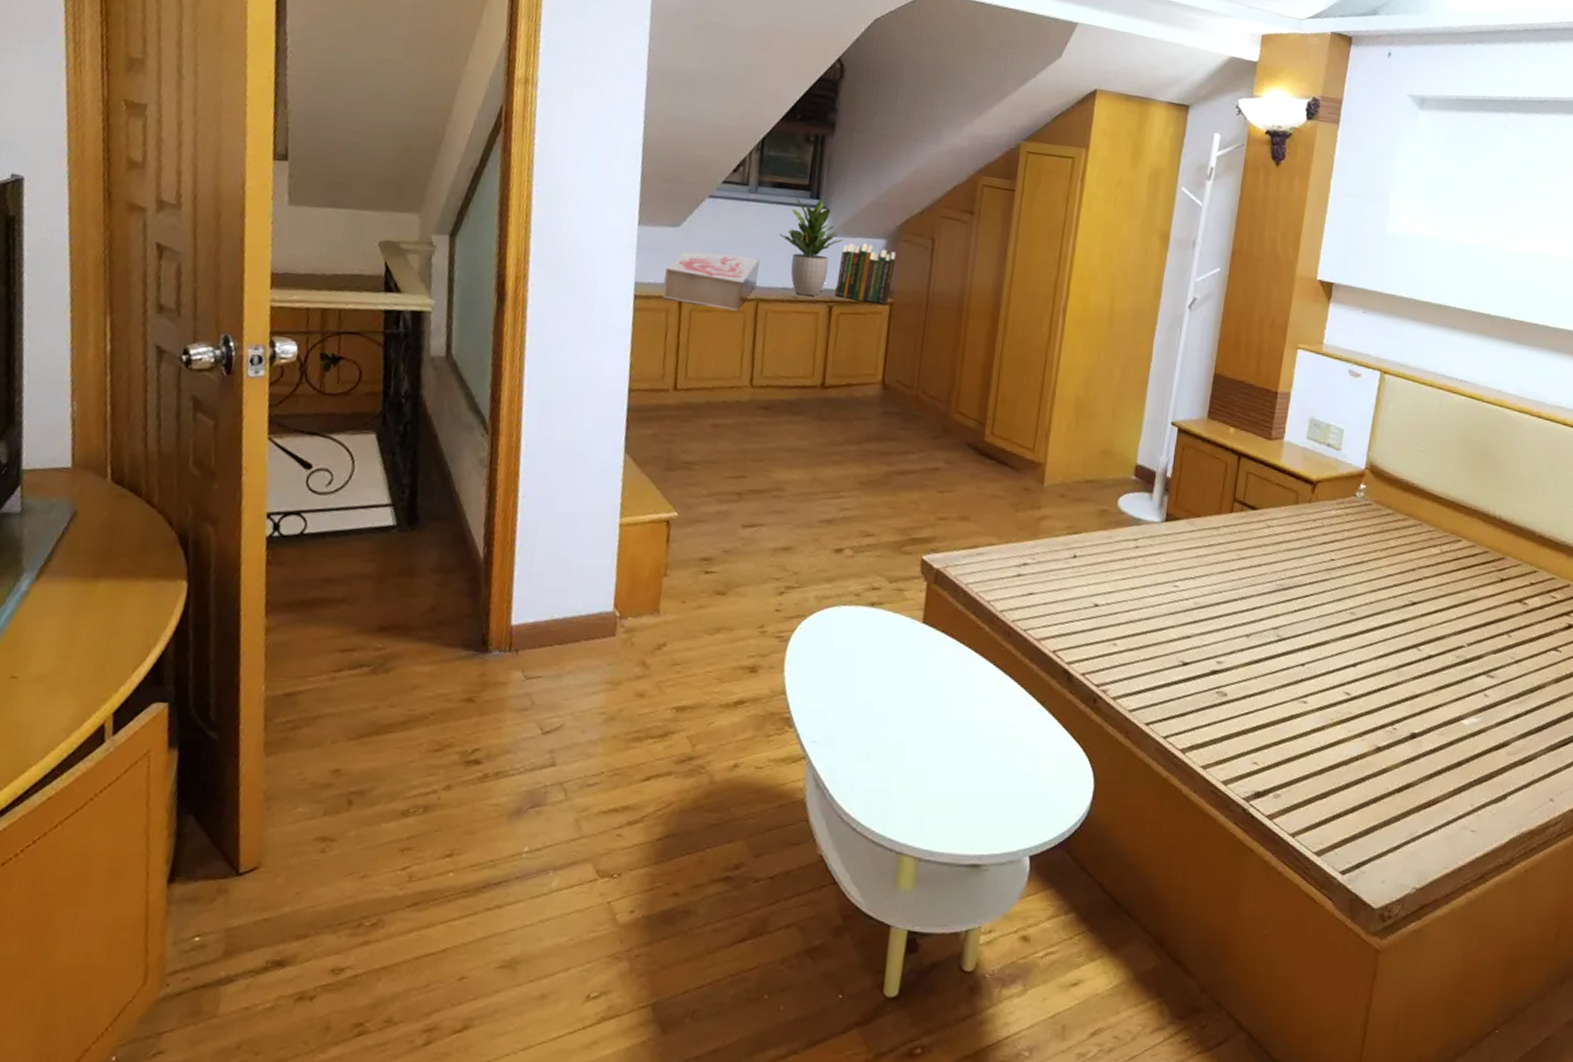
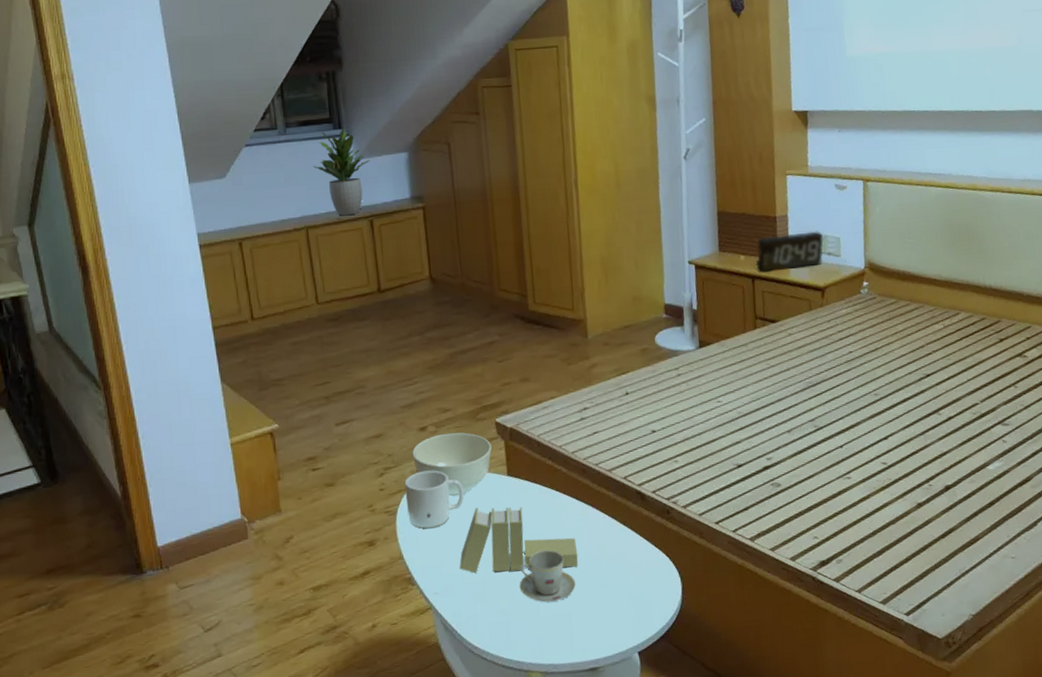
decorative box: present [662,250,760,311] -> none [222,190,303,243]
mug: none [801,598,871,667] -> present [404,470,465,529]
bowl: none [820,560,912,634] -> present [412,432,492,496]
books: present [835,243,897,306] -> none [371,159,421,211]
books: none [847,652,985,743] -> present [459,507,579,574]
teacup: none [909,717,975,779] -> present [519,550,576,603]
alarm clock: none [1245,411,1326,457] -> present [755,231,824,272]

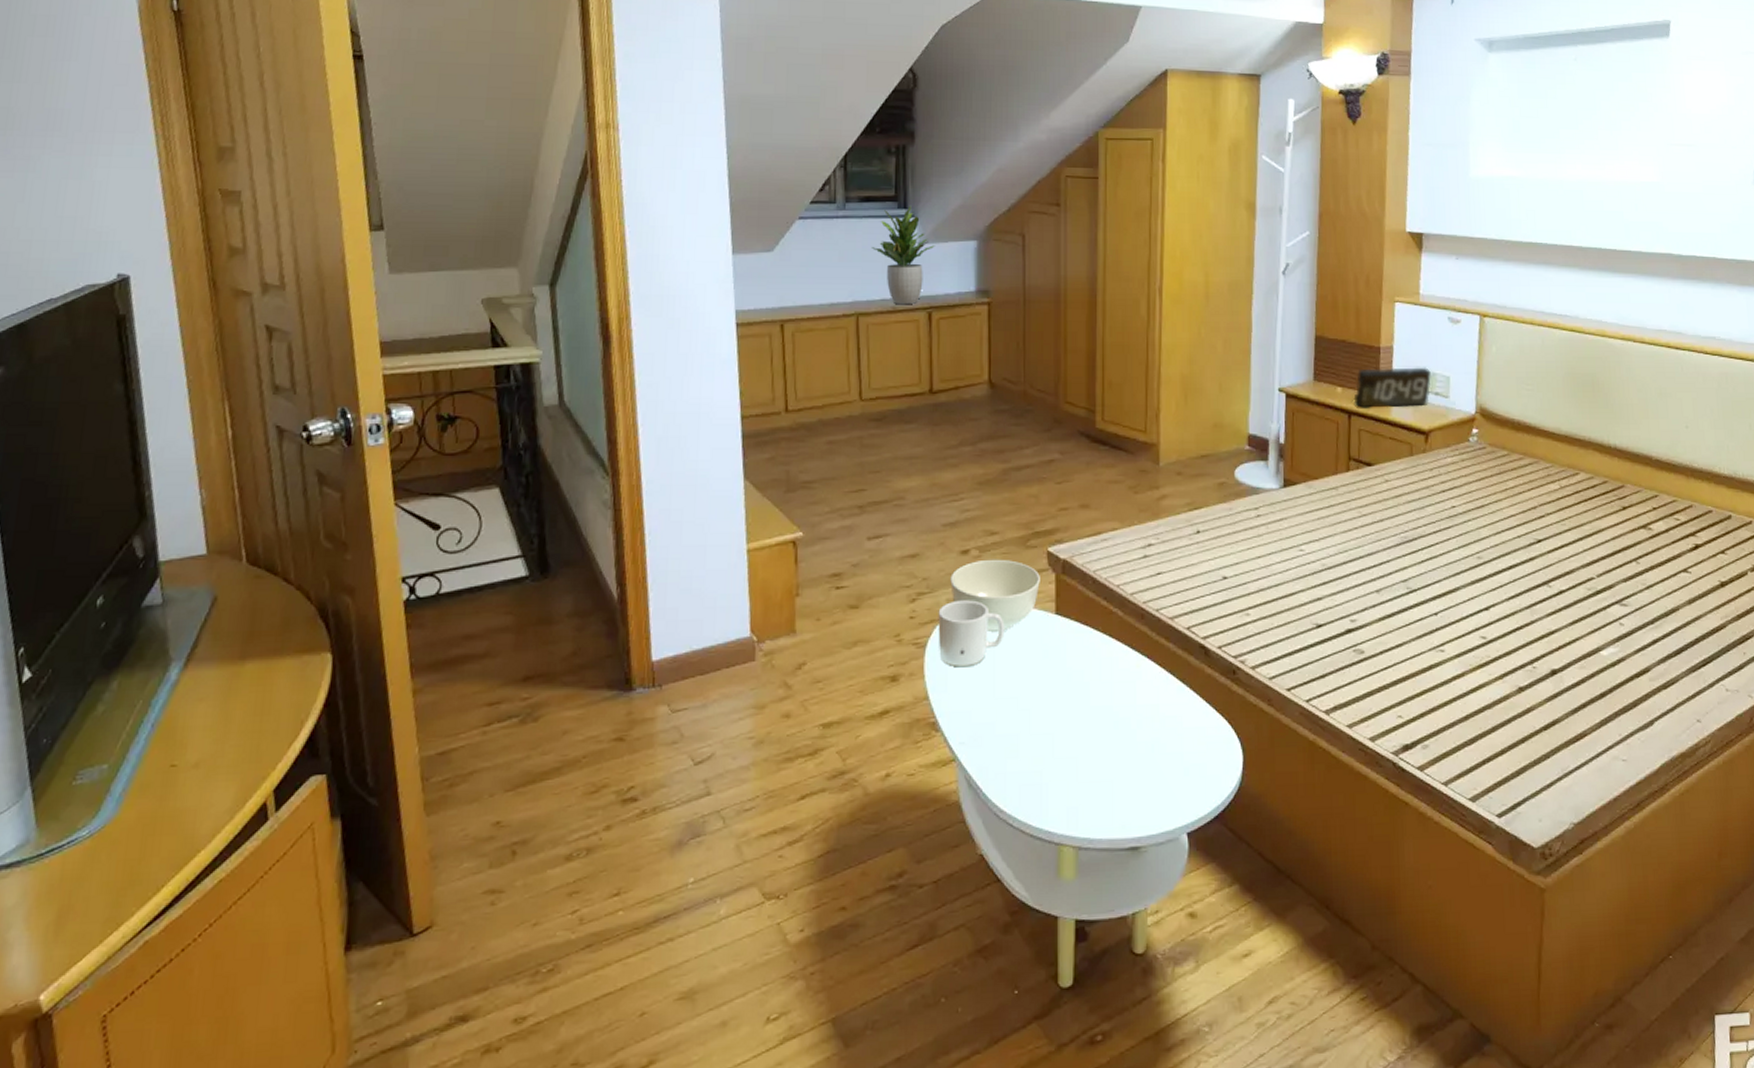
books: present [459,507,579,574] -> none [992,647,1128,727]
teacup: present [519,550,576,603] -> none [1057,704,1122,765]

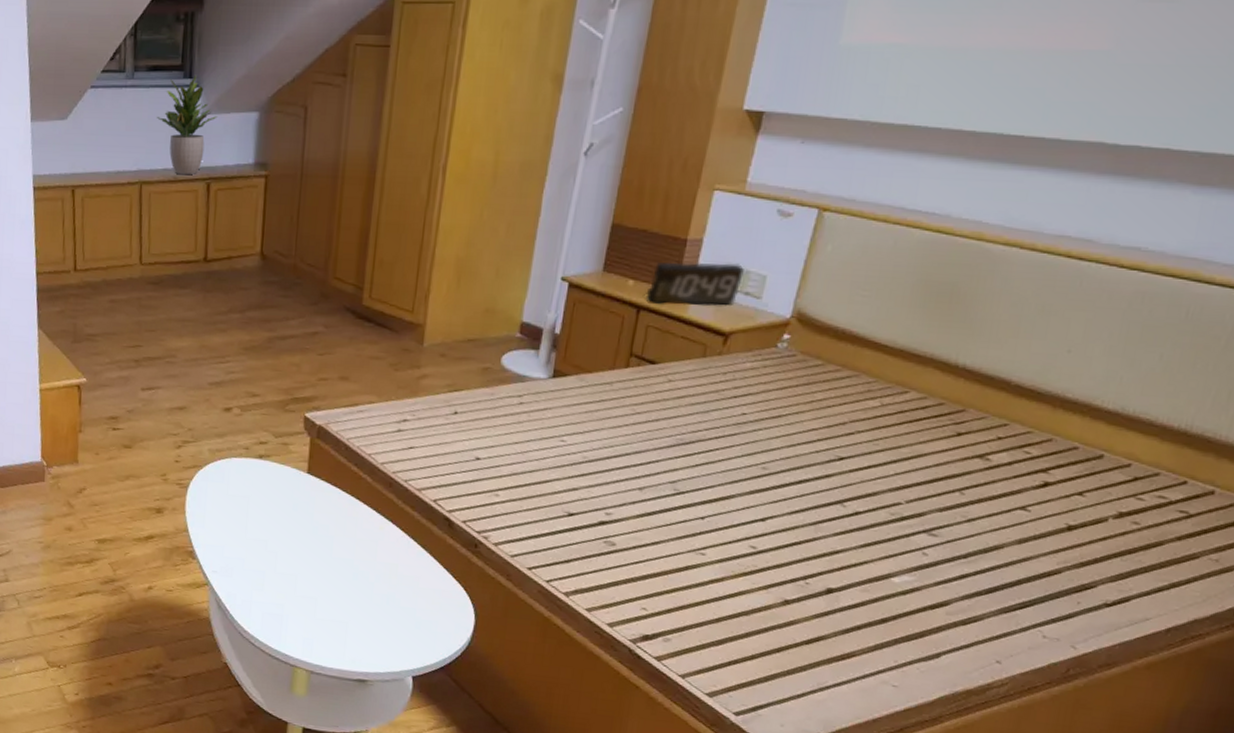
mug: present [938,600,1005,668] -> none [199,451,260,510]
bowl: present [950,559,1040,631] -> none [213,418,296,482]

